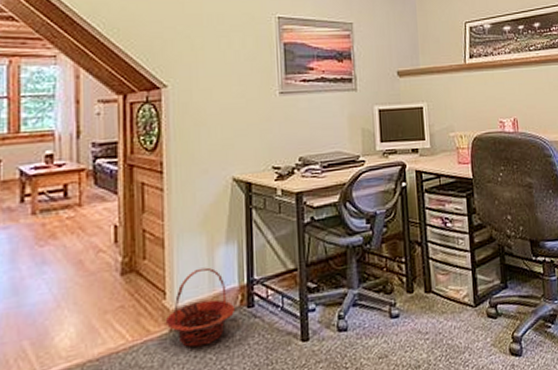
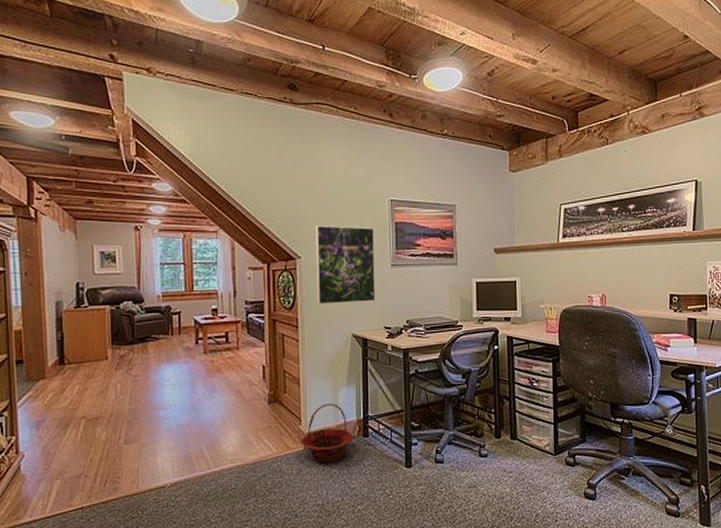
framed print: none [186,47,261,144] -> present [315,225,376,305]

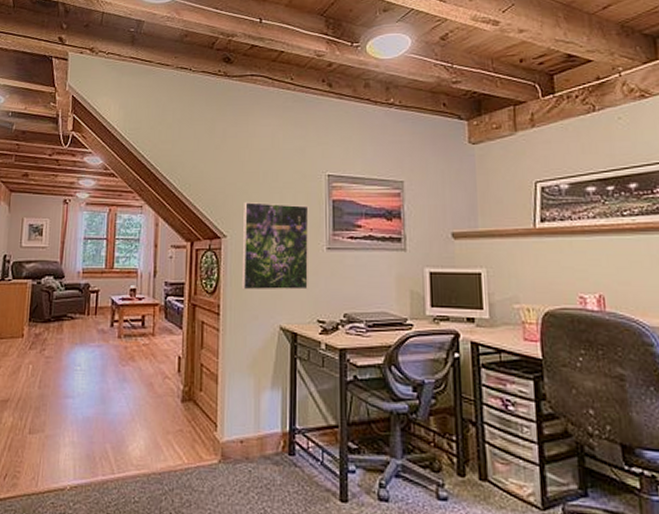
basket: present [301,403,354,463] -> none [215,408,278,483]

